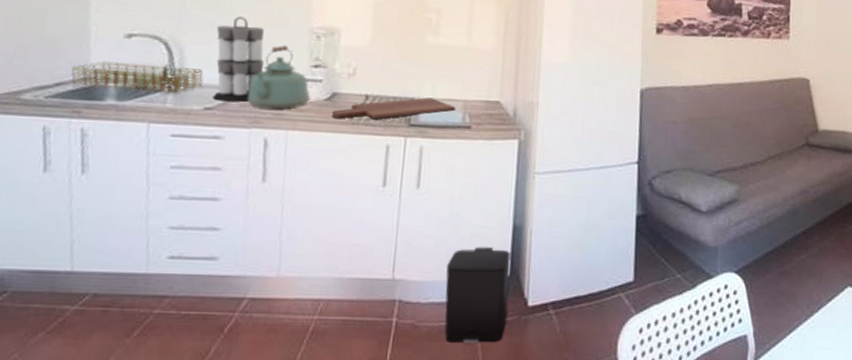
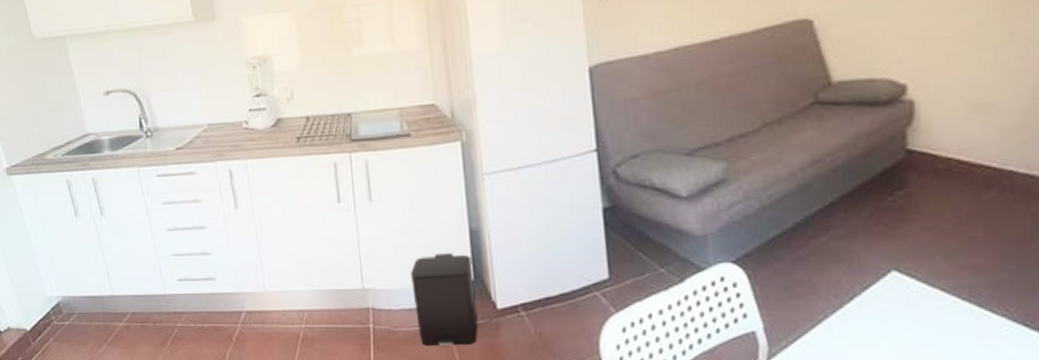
dish rack: present [71,61,203,94] -> none [74,114,170,144]
spice rack: present [213,16,265,103] -> none [169,59,215,141]
kettle: present [247,44,310,110] -> none [207,79,259,142]
cutting board: present [332,97,456,120] -> none [280,110,393,143]

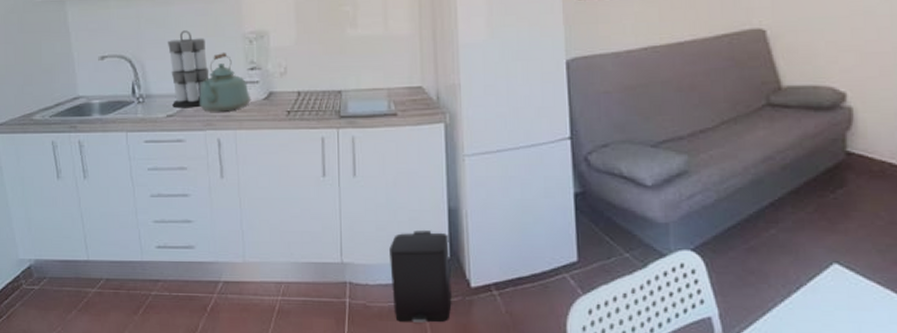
spice rack: none [169,59,215,141] -> present [167,30,209,108]
kettle: none [207,79,259,142] -> present [200,52,250,112]

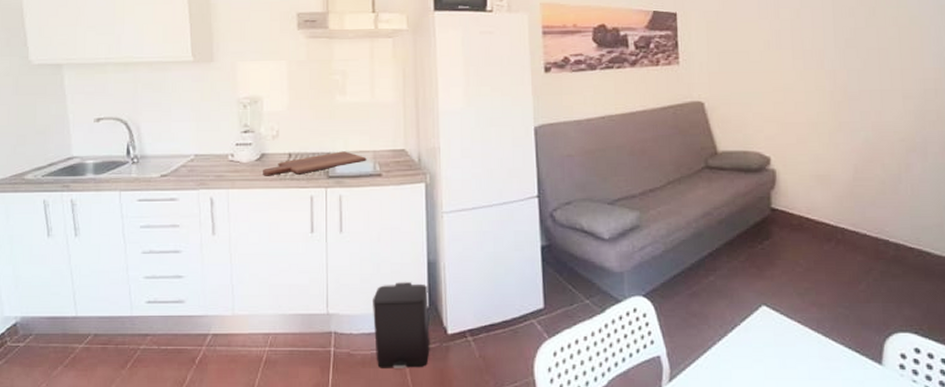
spice rack: present [167,30,209,108] -> none [163,95,204,169]
kettle: present [200,52,250,112] -> none [194,115,243,172]
cutting board: none [271,89,381,116] -> present [263,151,367,176]

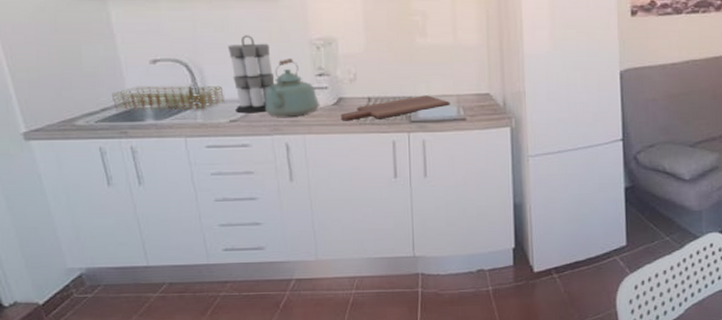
dish rack: none [59,142,157,166] -> present [112,86,224,112]
spice rack: none [163,95,204,169] -> present [227,35,275,114]
kettle: none [194,115,243,172] -> present [265,57,319,117]
pedal bin: present [373,282,430,370] -> none [459,224,517,307]

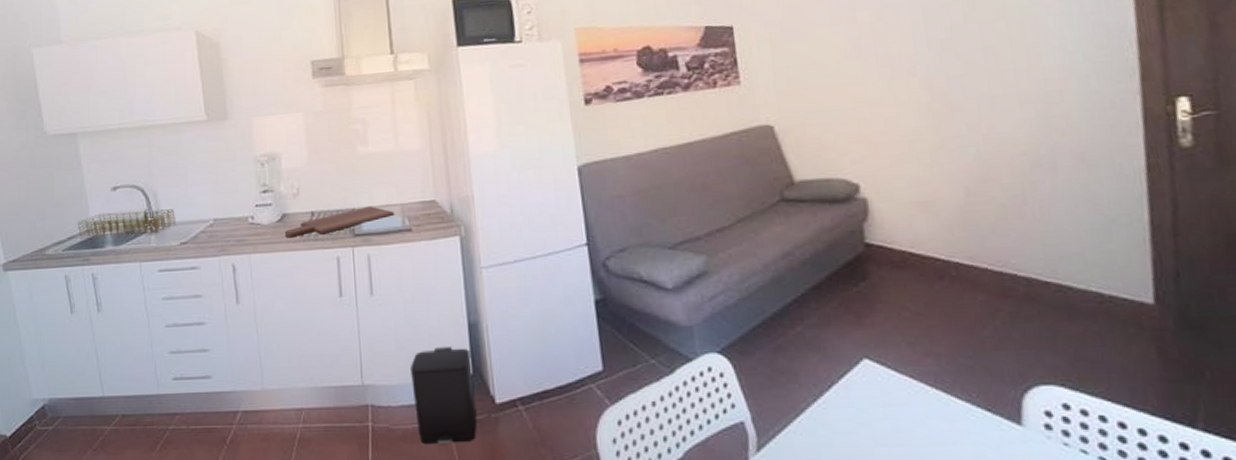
spice rack: present [227,35,275,114] -> none [179,156,222,236]
kettle: present [265,57,319,117] -> none [213,176,264,237]
pedal bin: none [459,224,517,307] -> present [410,347,477,445]

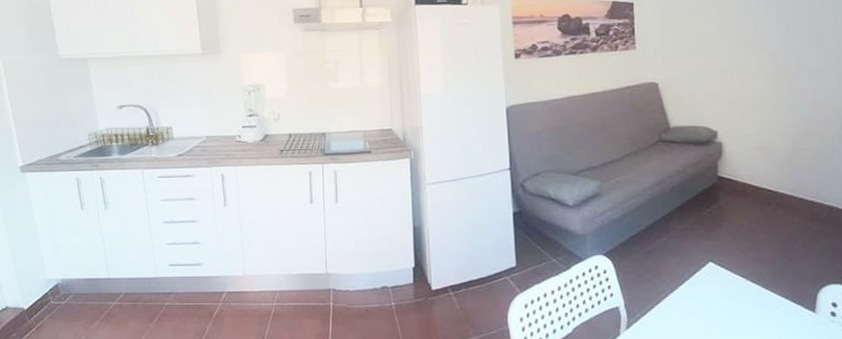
cutting board: present [285,206,395,238] -> none [267,131,358,154]
pedal bin: present [410,347,477,445] -> none [366,245,417,321]

